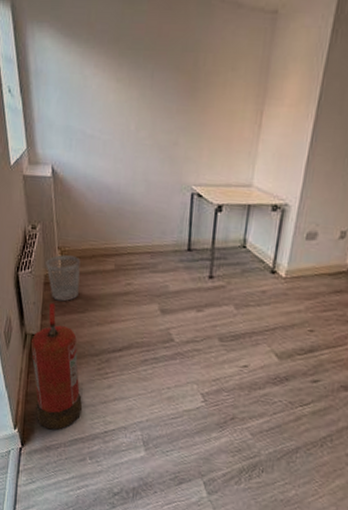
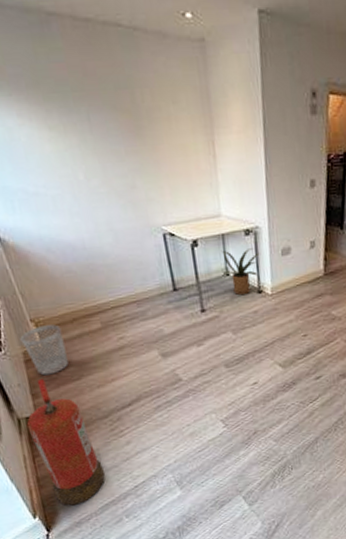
house plant: none [240,220,283,272] -> present [220,248,260,296]

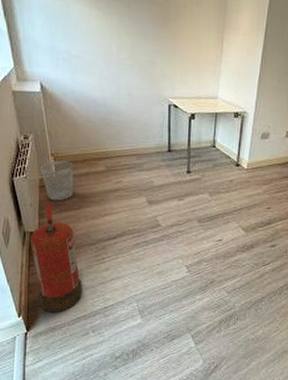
house plant: present [220,248,260,296] -> none [211,125,244,166]

